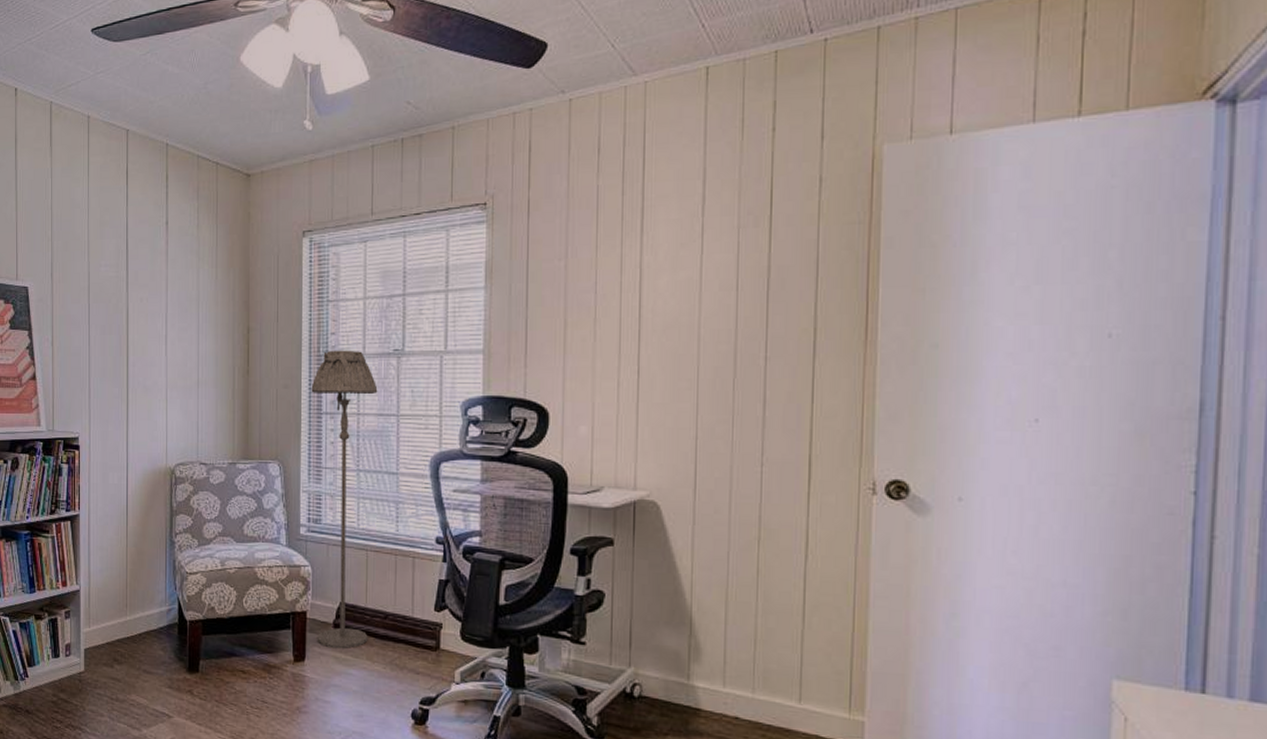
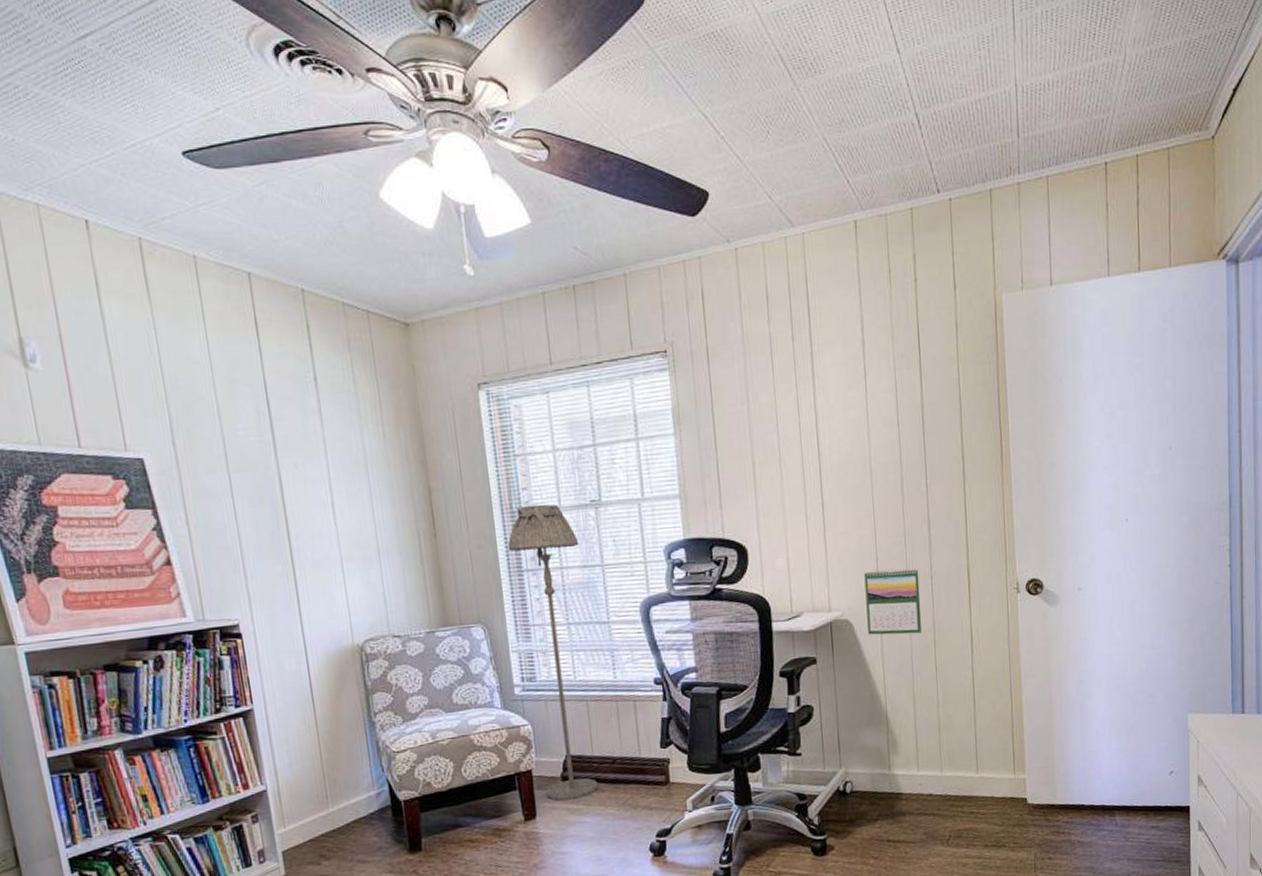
calendar: none [678,449,746,527] -> present [864,568,922,635]

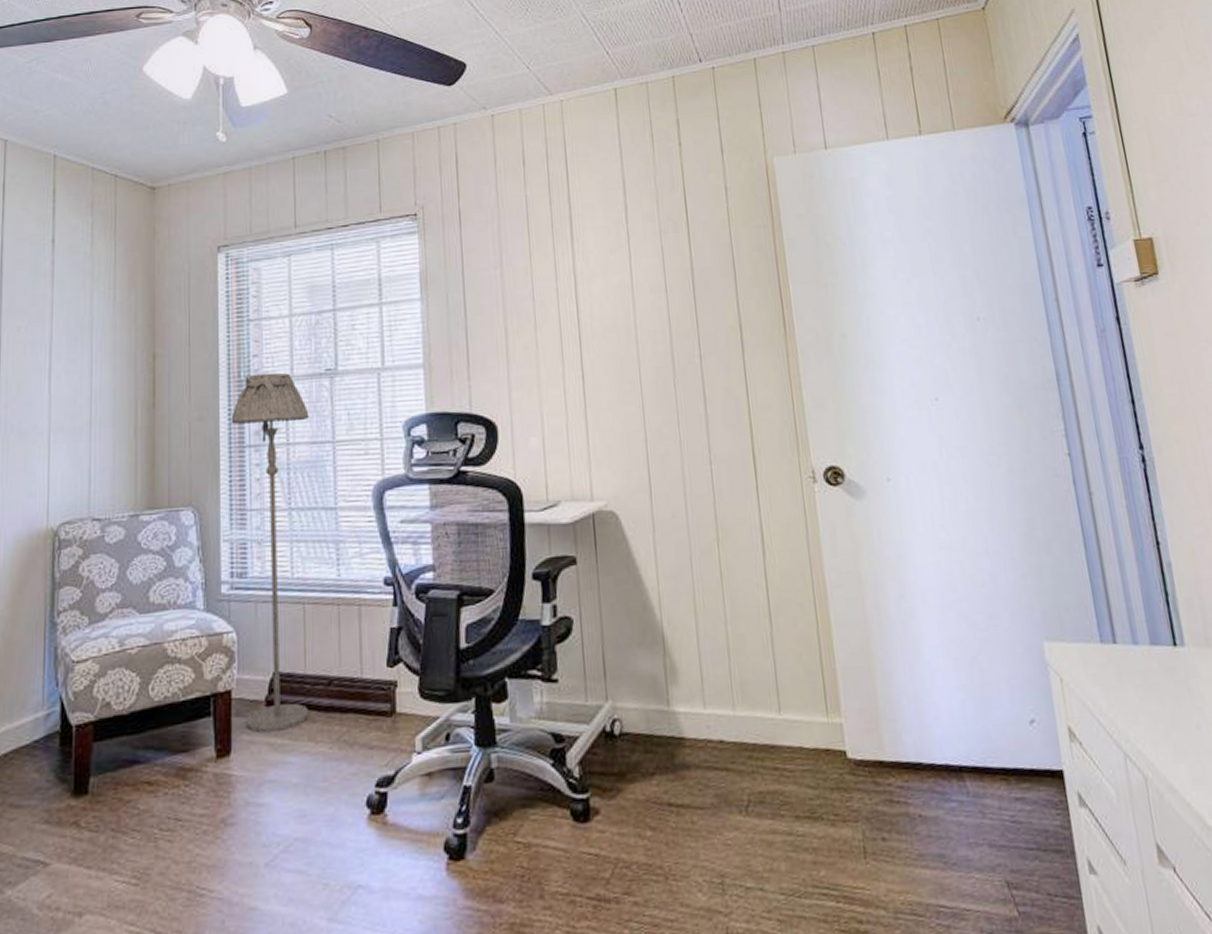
calendar: present [864,568,922,635] -> none [631,450,701,531]

